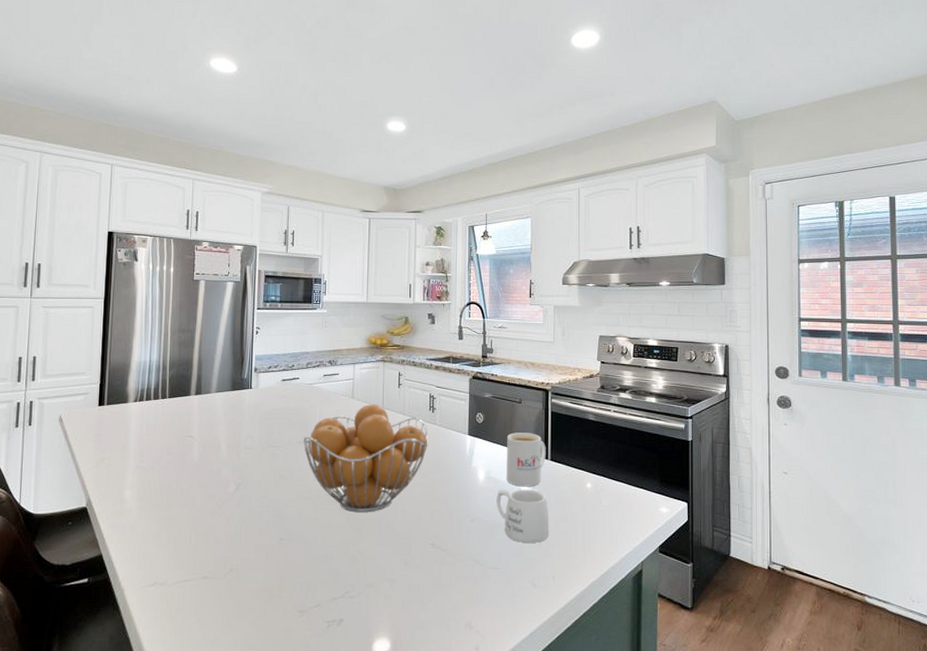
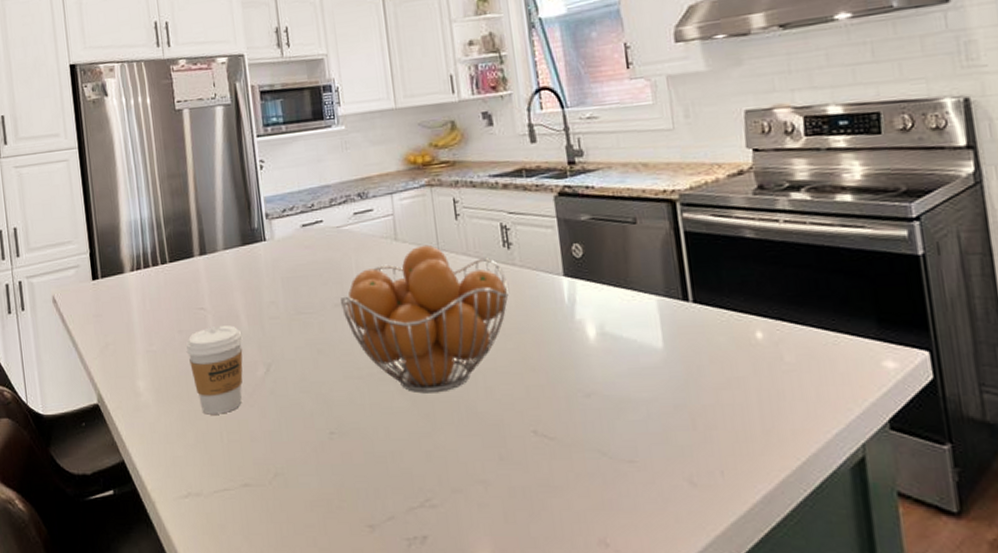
coffee cup: none [171,451,221,521] -> present [186,325,243,415]
mug: present [496,489,550,543] -> none [617,346,707,424]
mug: present [507,432,546,487] -> none [622,265,685,344]

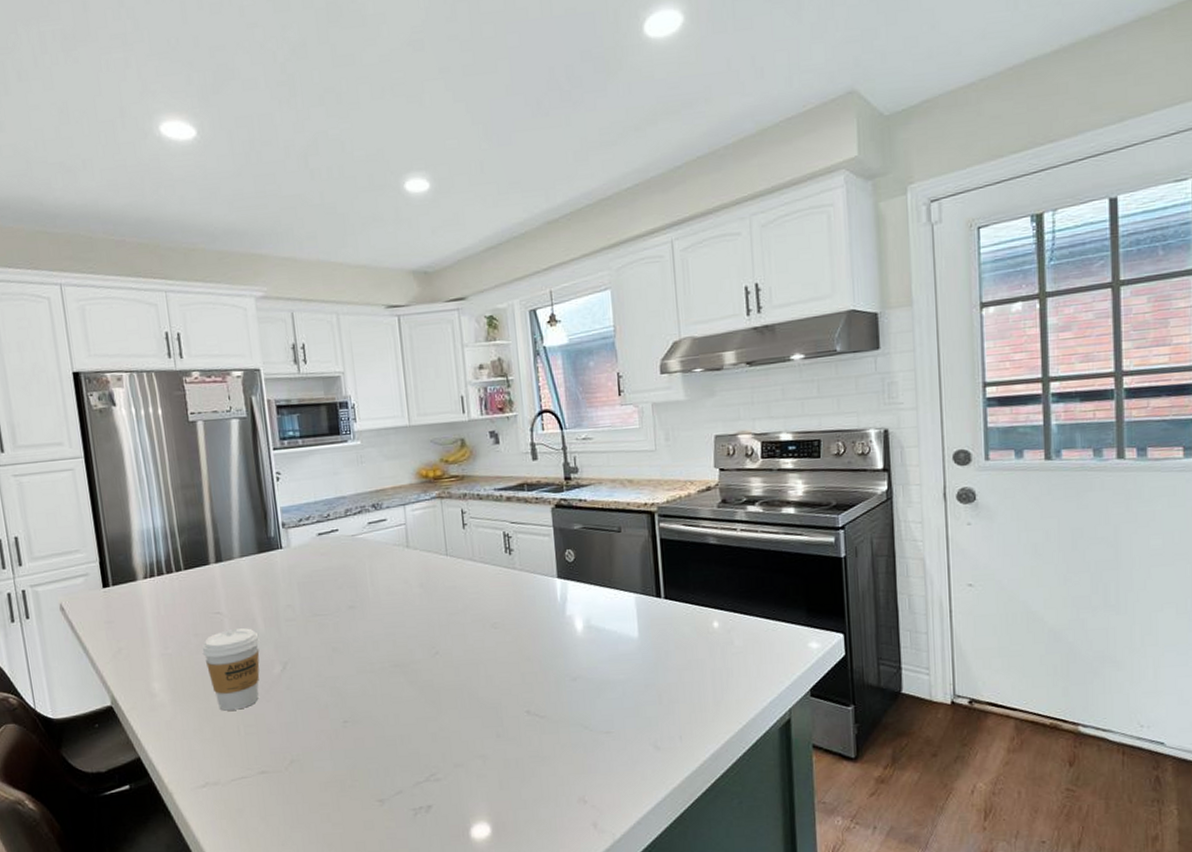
fruit basket: present [340,244,510,394] -> none [354,551,510,683]

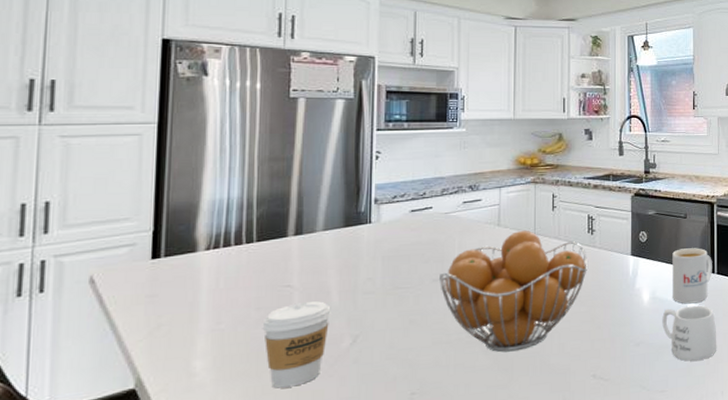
fruit basket: none [354,551,510,683] -> present [438,230,589,352]
mug: none [600,636,671,700] -> present [662,305,717,361]
mug: none [607,567,658,634] -> present [672,248,712,304]

